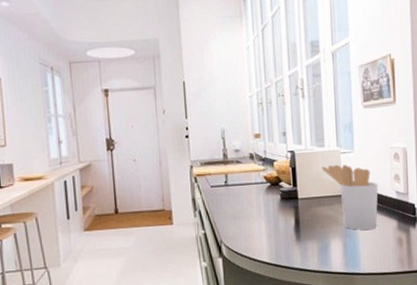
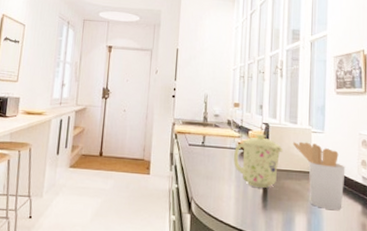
mug: none [260,162,313,220] -> present [234,133,284,188]

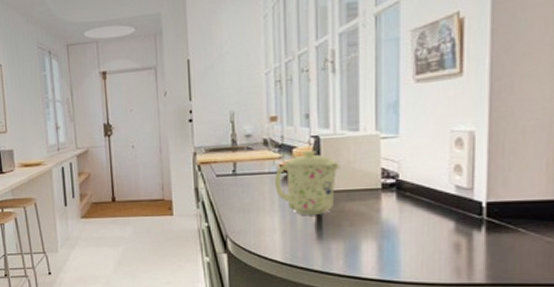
utensil holder: present [292,141,346,210] -> none [353,152,431,231]

